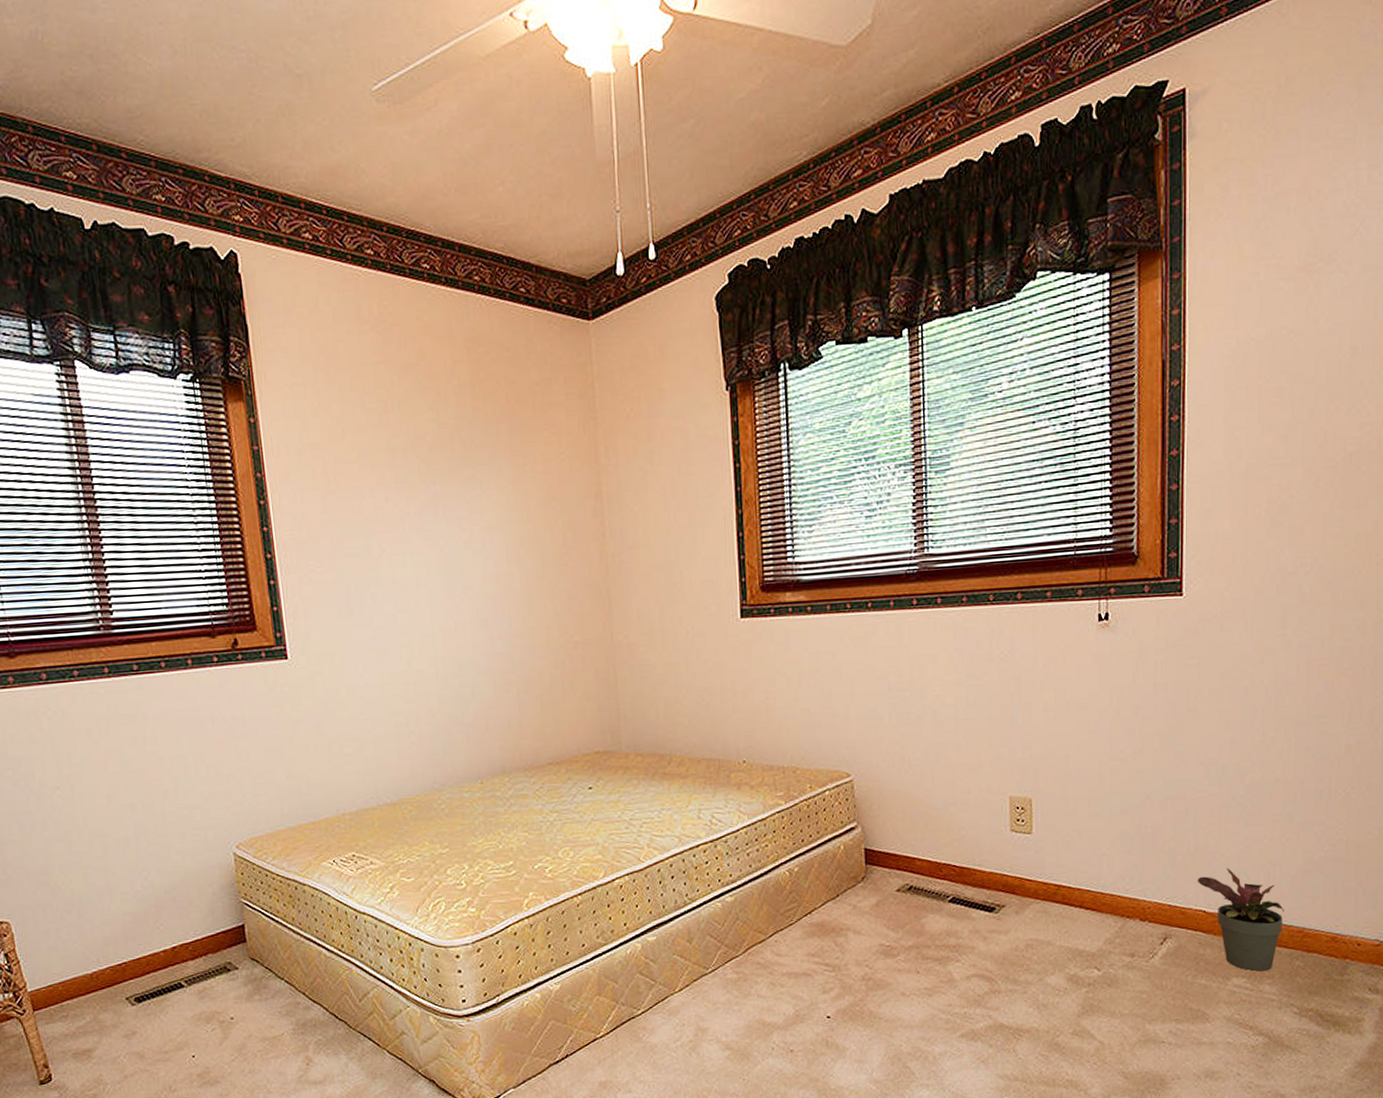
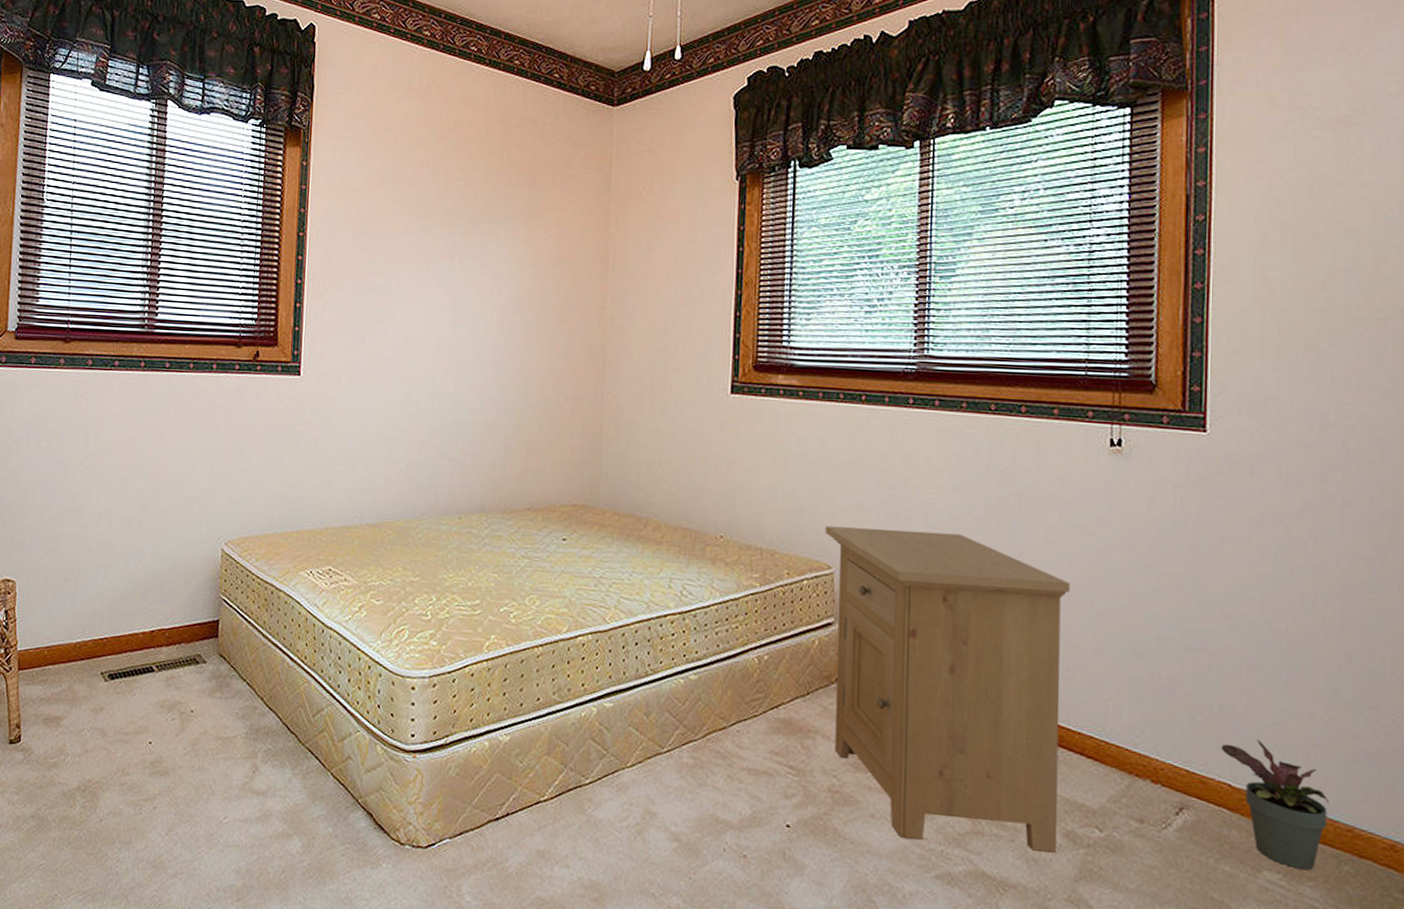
nightstand: none [842,725,1067,1008] -> present [825,526,1071,853]

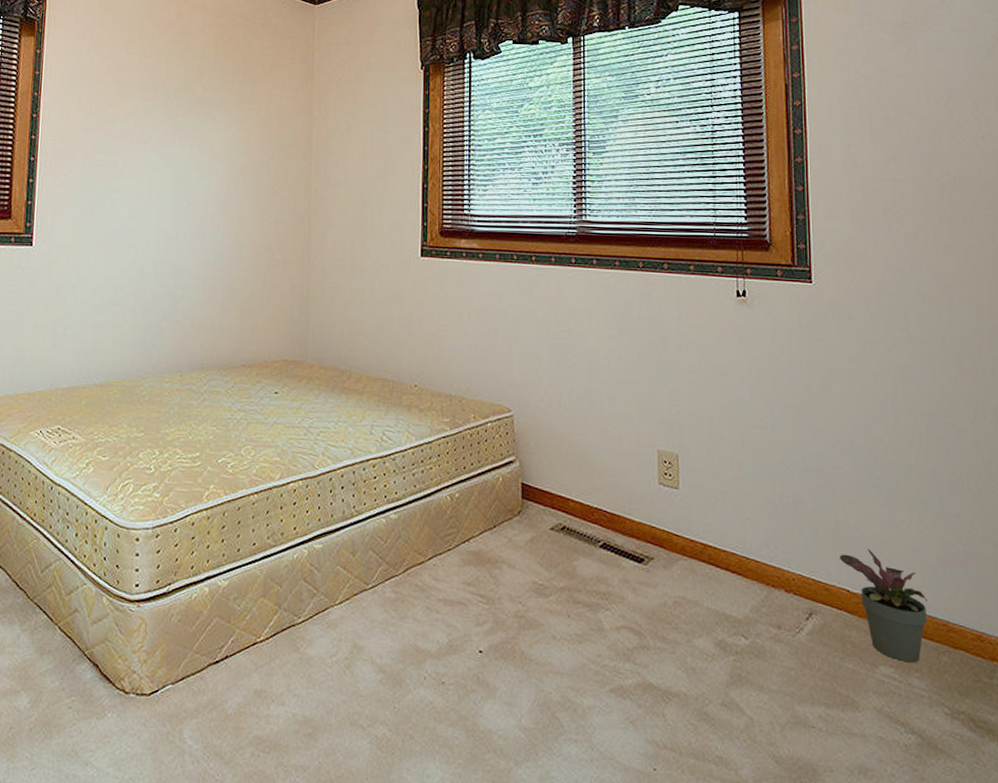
nightstand: present [825,526,1071,853] -> none [505,373,711,662]

